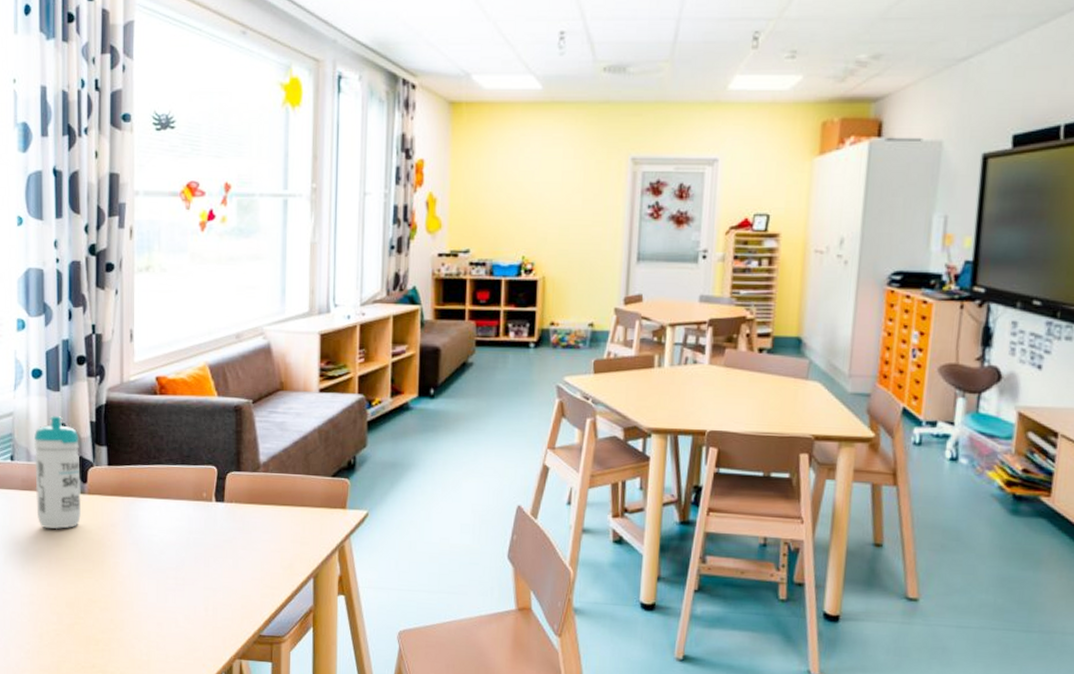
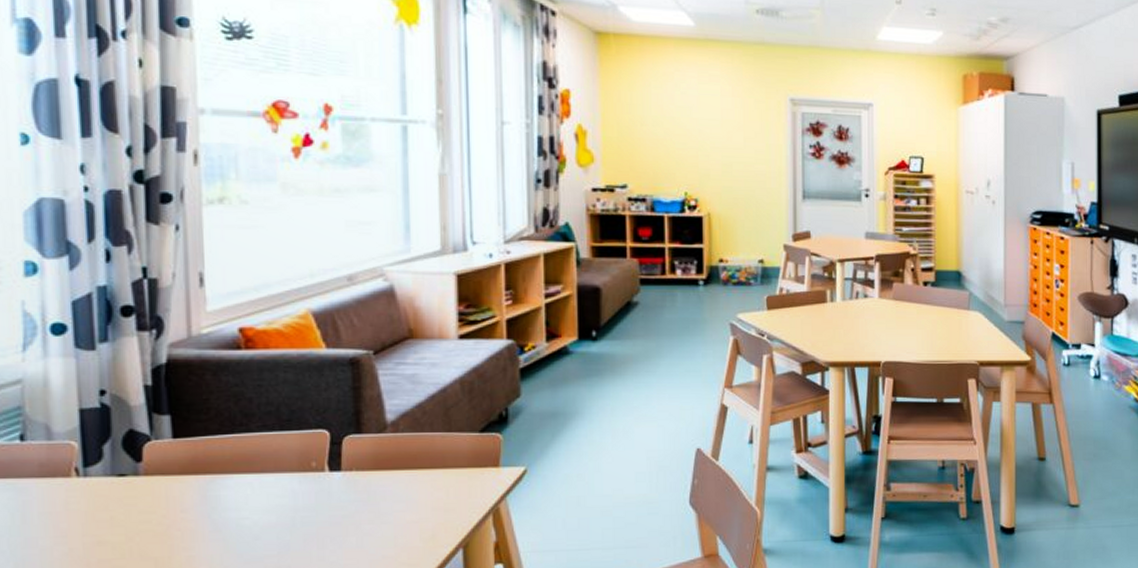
water bottle: present [34,415,82,530] -> none [57,380,135,524]

